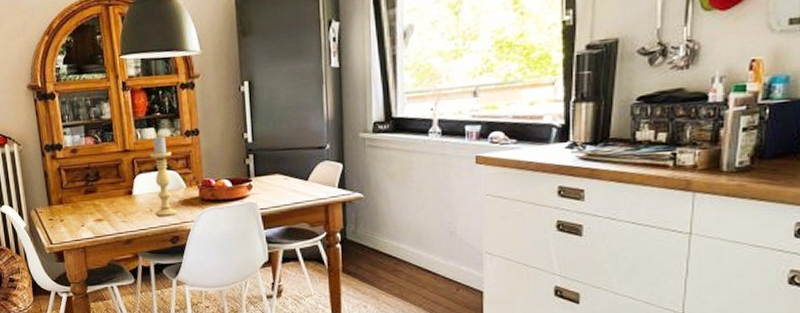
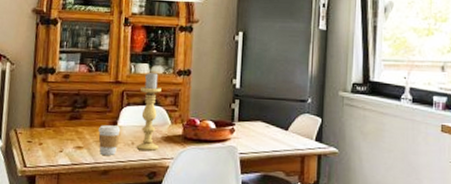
coffee cup: none [115,195,138,225] -> present [98,125,121,155]

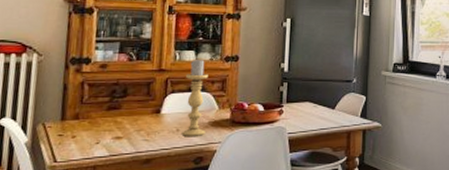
coffee cup: present [98,125,121,155] -> none [140,114,165,143]

